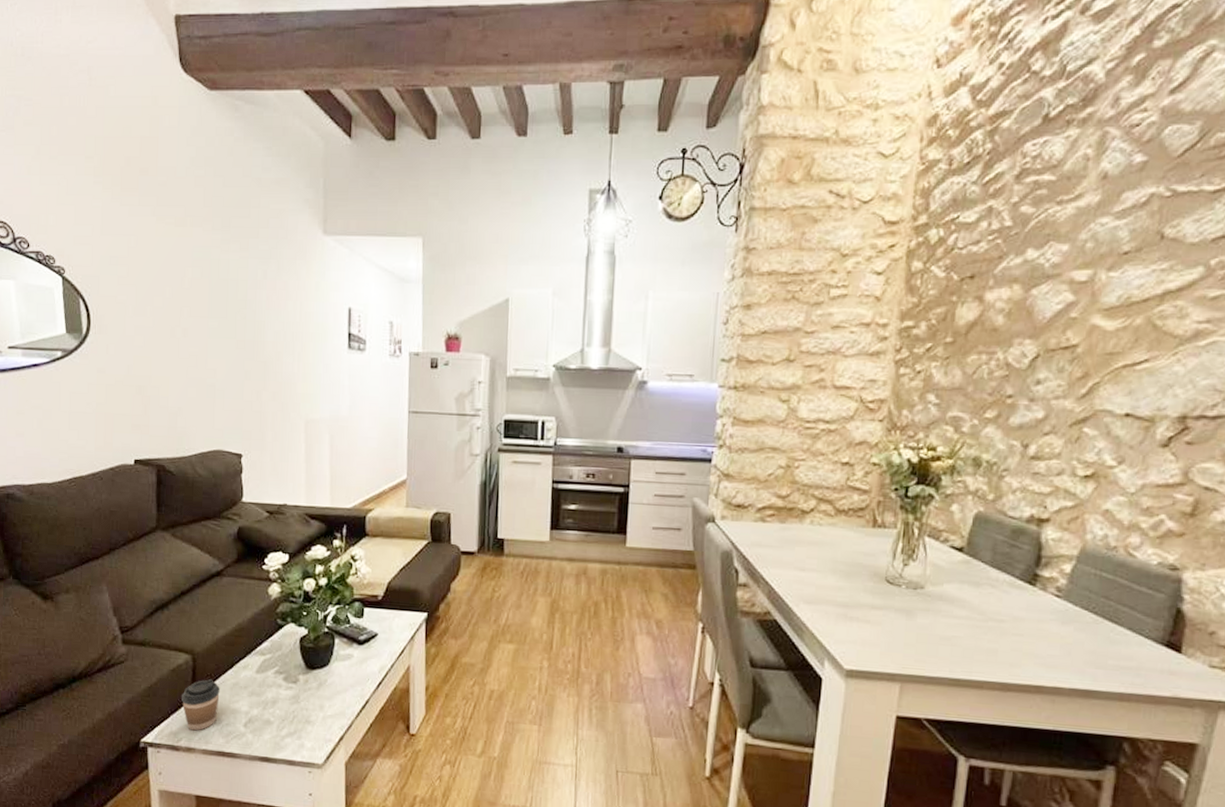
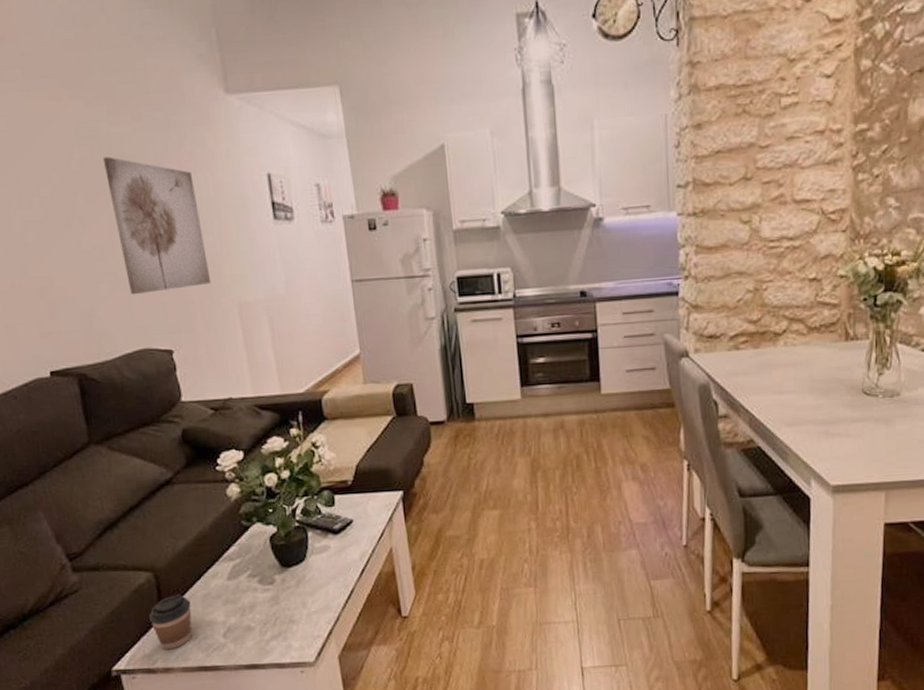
wall art: none [210,278,285,401] -> present [102,156,212,295]

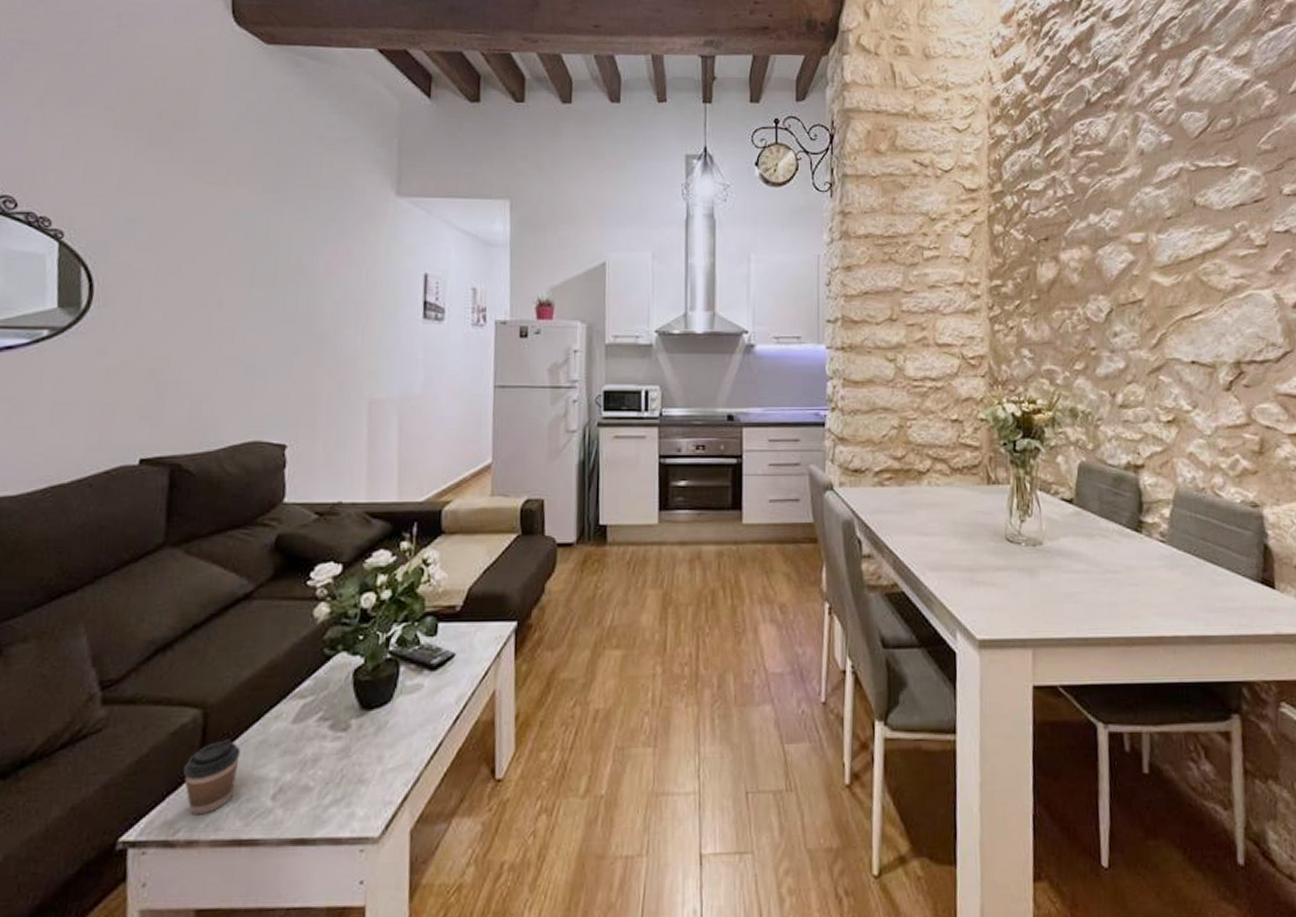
wall art: present [102,156,212,295] -> none [253,243,347,383]

